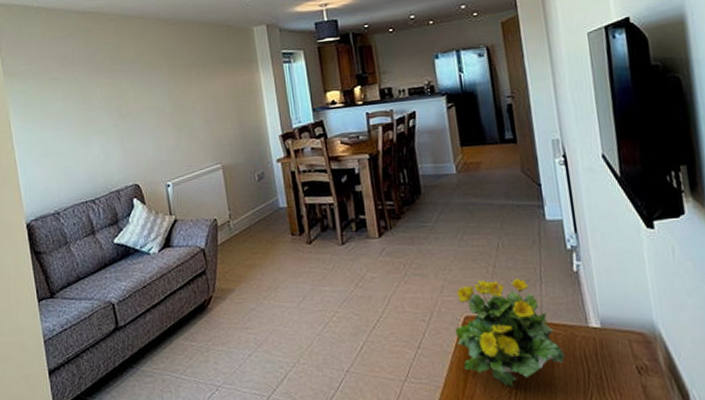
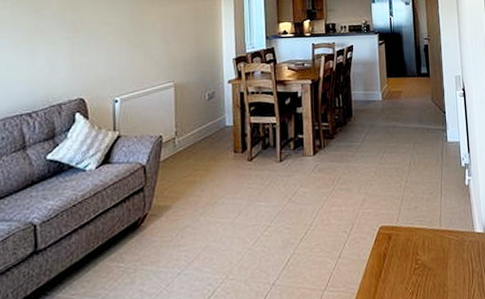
flowering plant: present [455,278,566,387] -> none [371,191,457,290]

